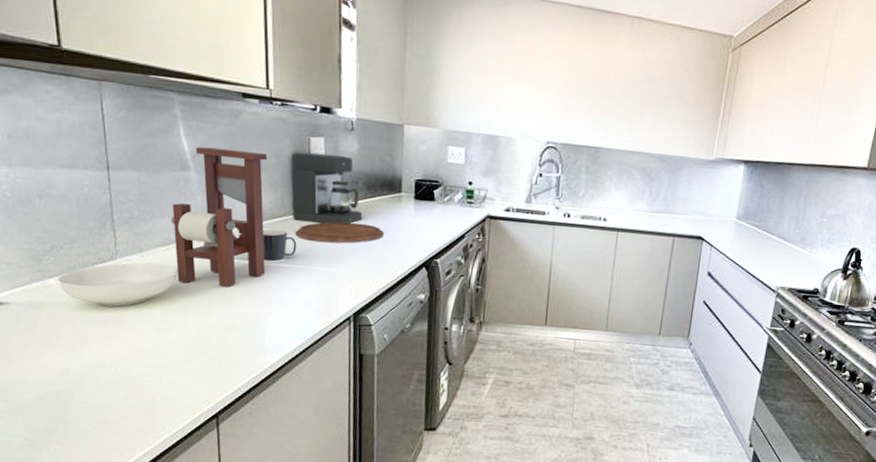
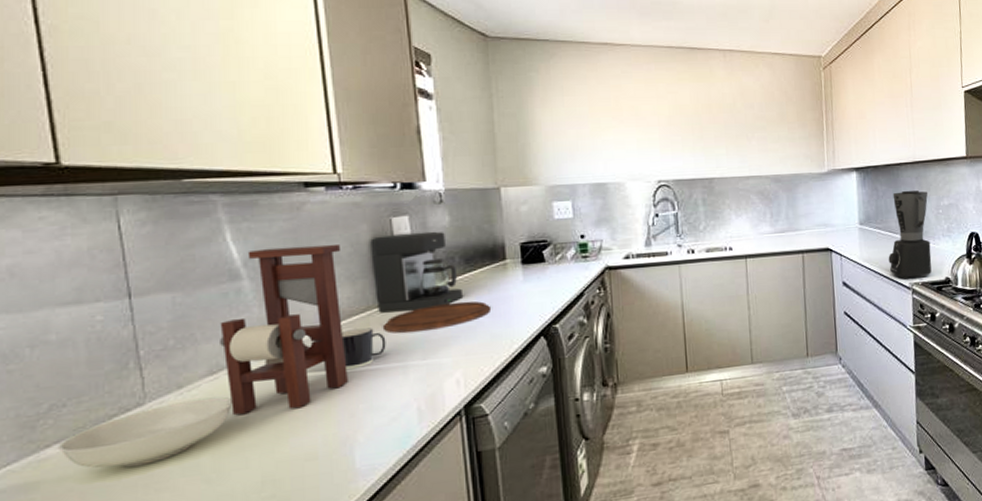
blender: none [758,192,816,284] -> present [888,190,932,279]

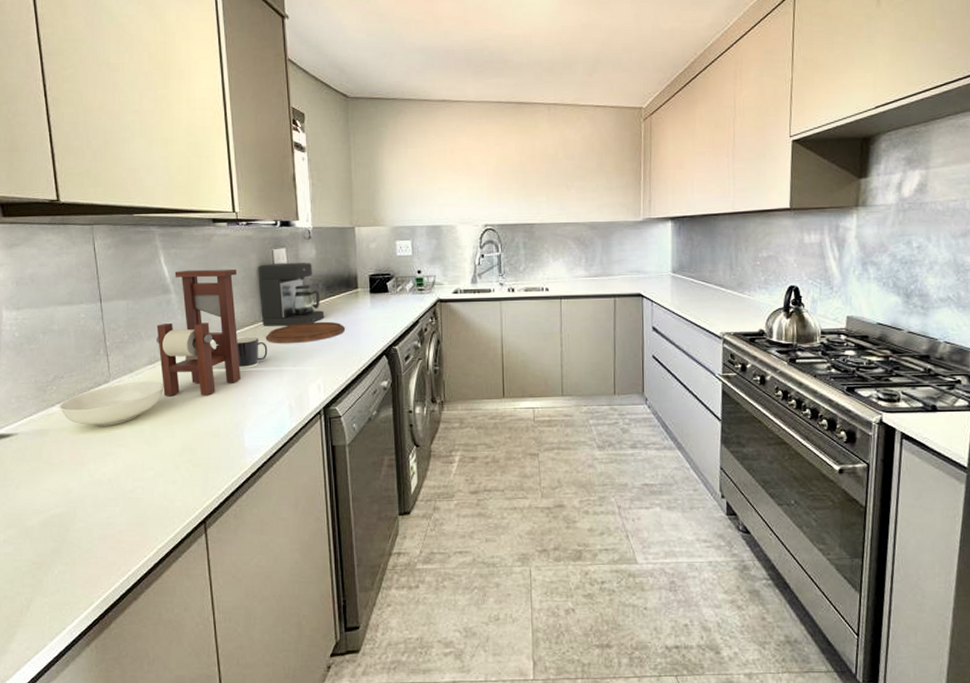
blender: present [888,190,932,279] -> none [700,240,746,329]

